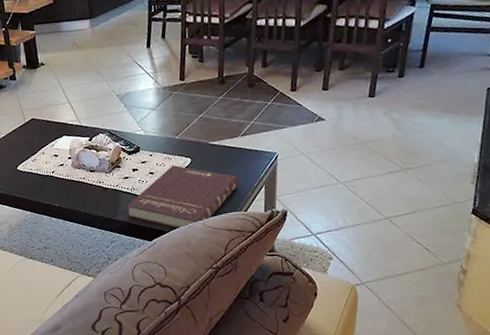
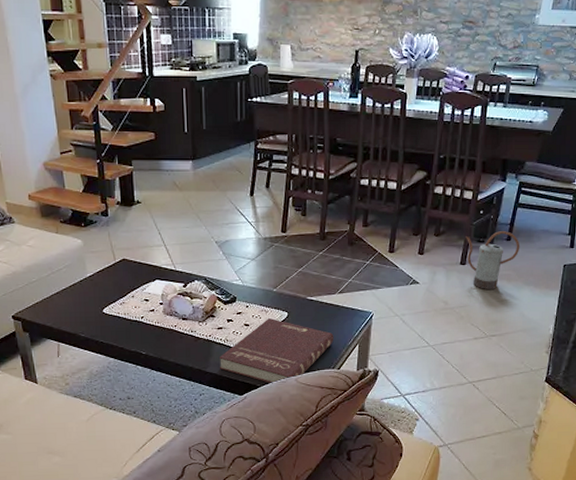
watering can: none [373,58,436,121] -> present [466,231,520,289]

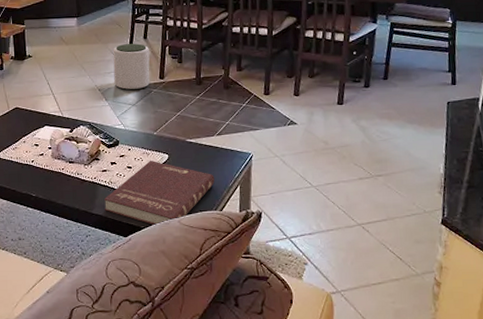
plant pot: none [232,193,272,244] -> present [113,43,150,90]
watering can: present [466,231,520,289] -> none [341,70,399,129]

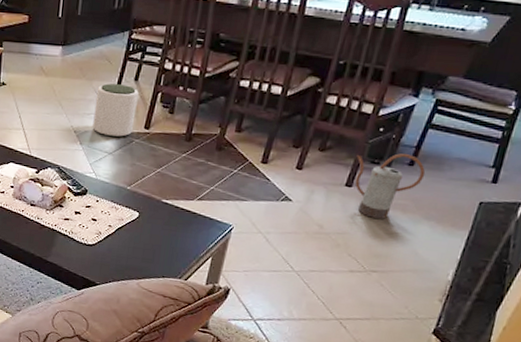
book: present [104,161,215,226] -> none [61,216,186,284]
watering can: none [341,70,399,129] -> present [355,153,425,219]

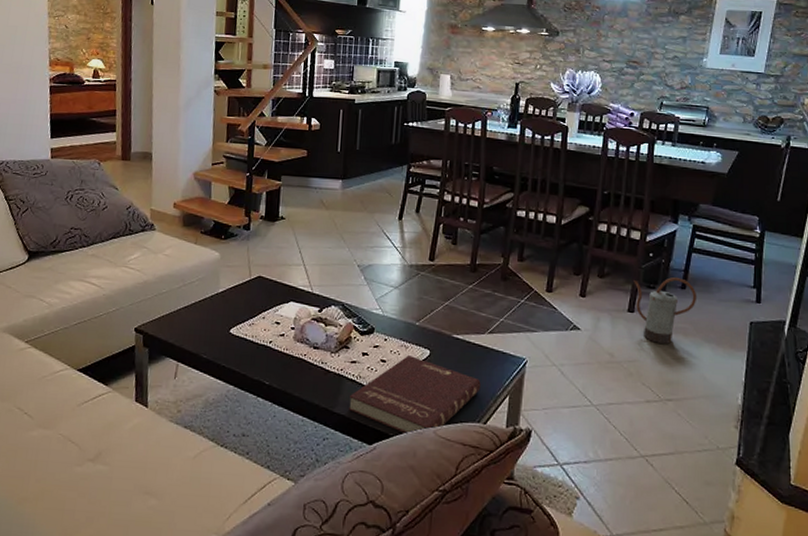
book: none [61,216,186,284] -> present [349,355,481,435]
plant pot: present [92,83,139,138] -> none [376,216,421,271]

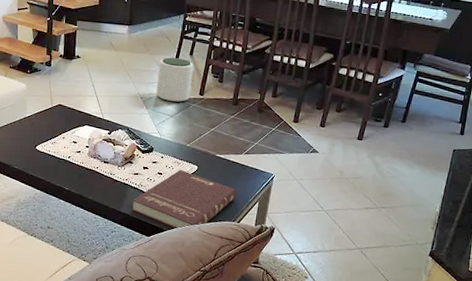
plant pot: none [376,216,421,271] -> present [156,57,193,103]
watering can: present [634,277,697,344] -> none [364,113,414,165]

